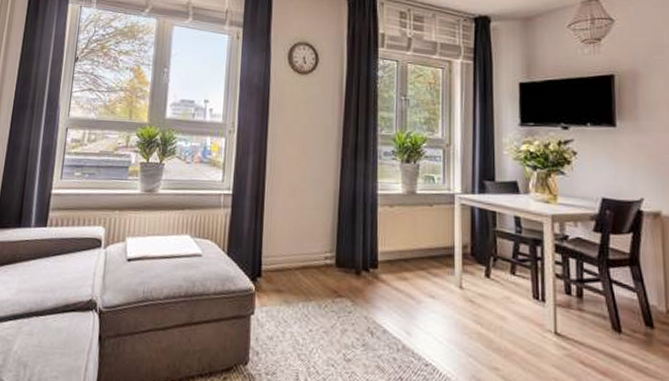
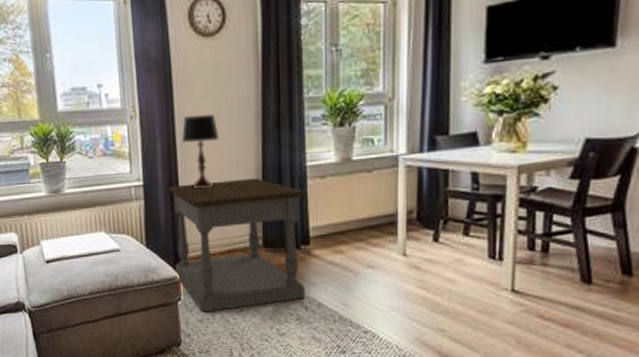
side table: none [252,198,376,330] -> present [168,177,306,312]
table lamp: none [272,137,305,205] -> present [182,115,220,189]

